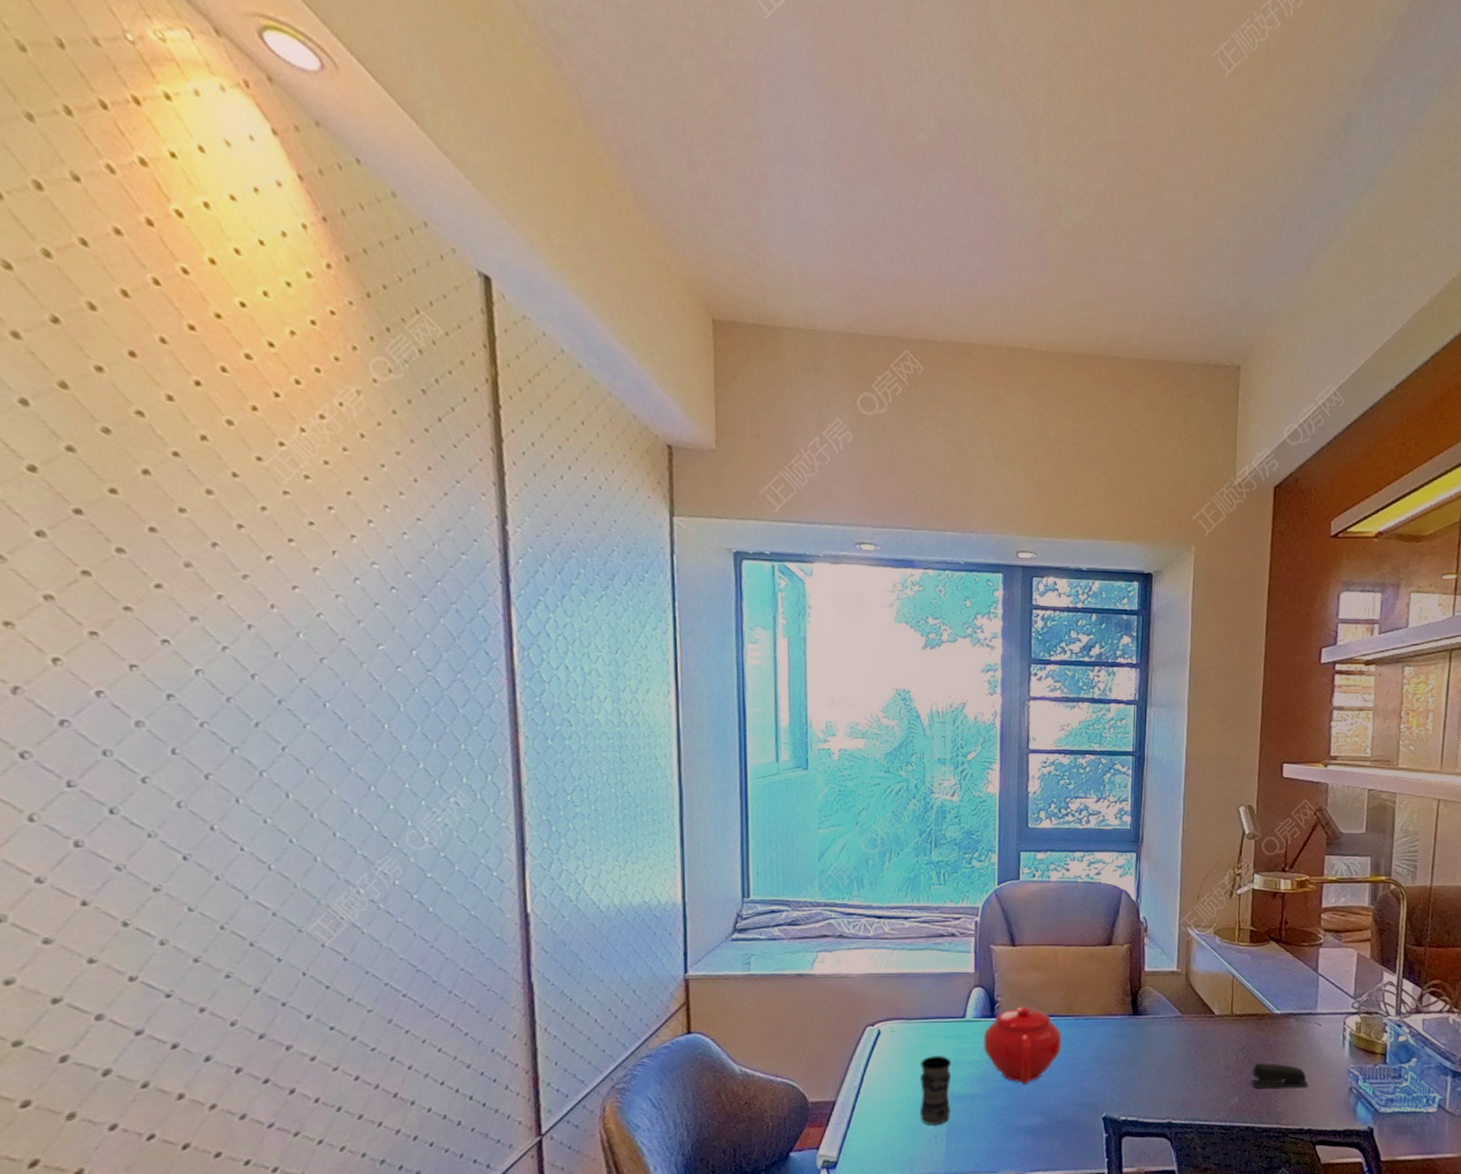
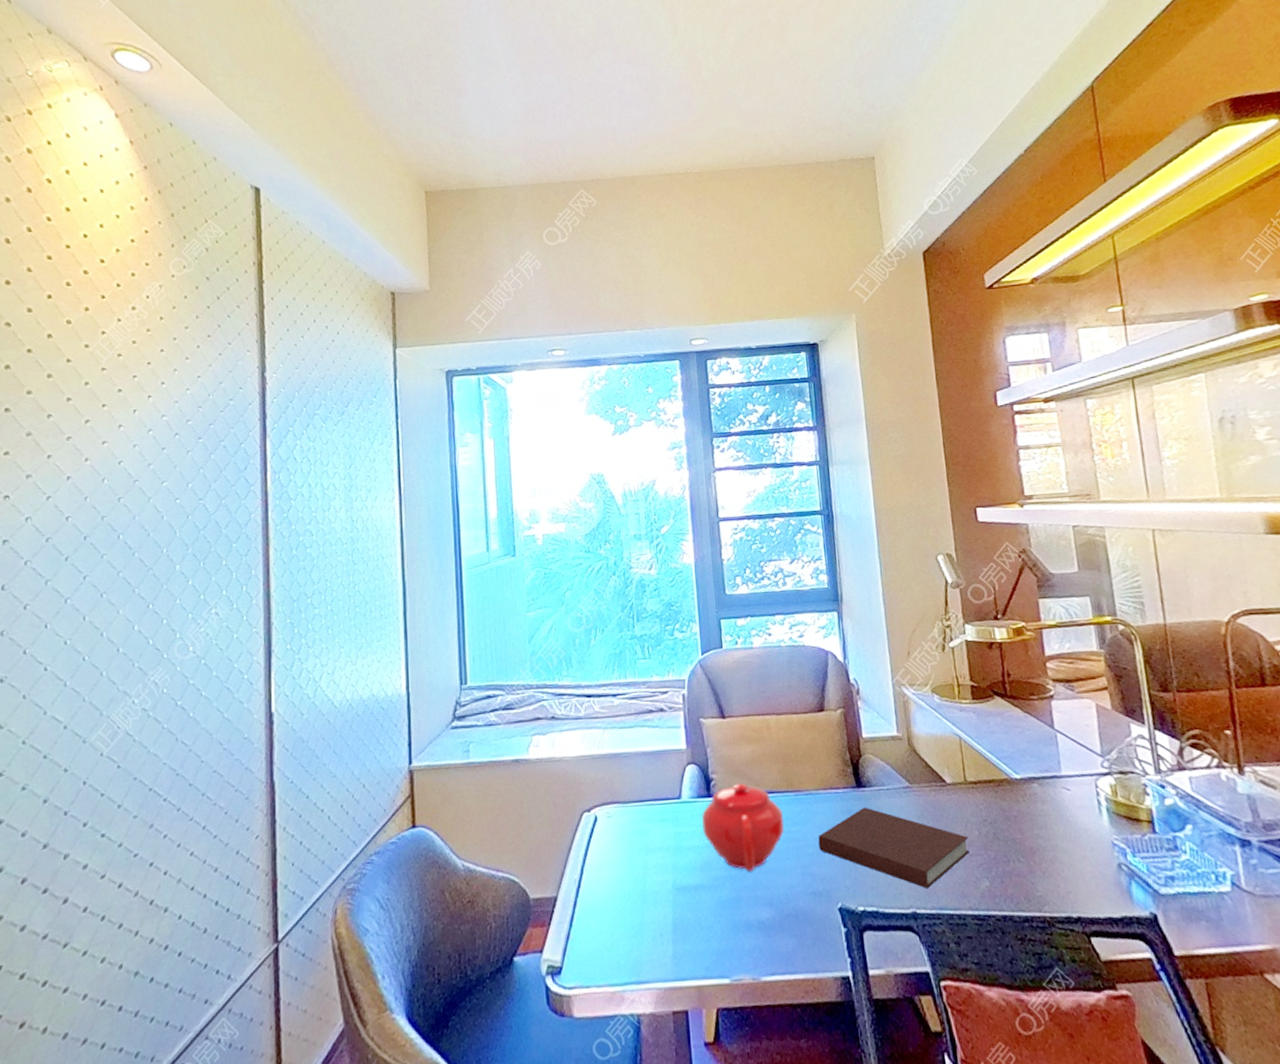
jar: present [919,1056,952,1126] -> none [639,842,675,923]
notebook: none [1091,1032,1226,1103] -> present [818,807,970,888]
stapler: present [1250,1063,1309,1088] -> none [999,837,1068,868]

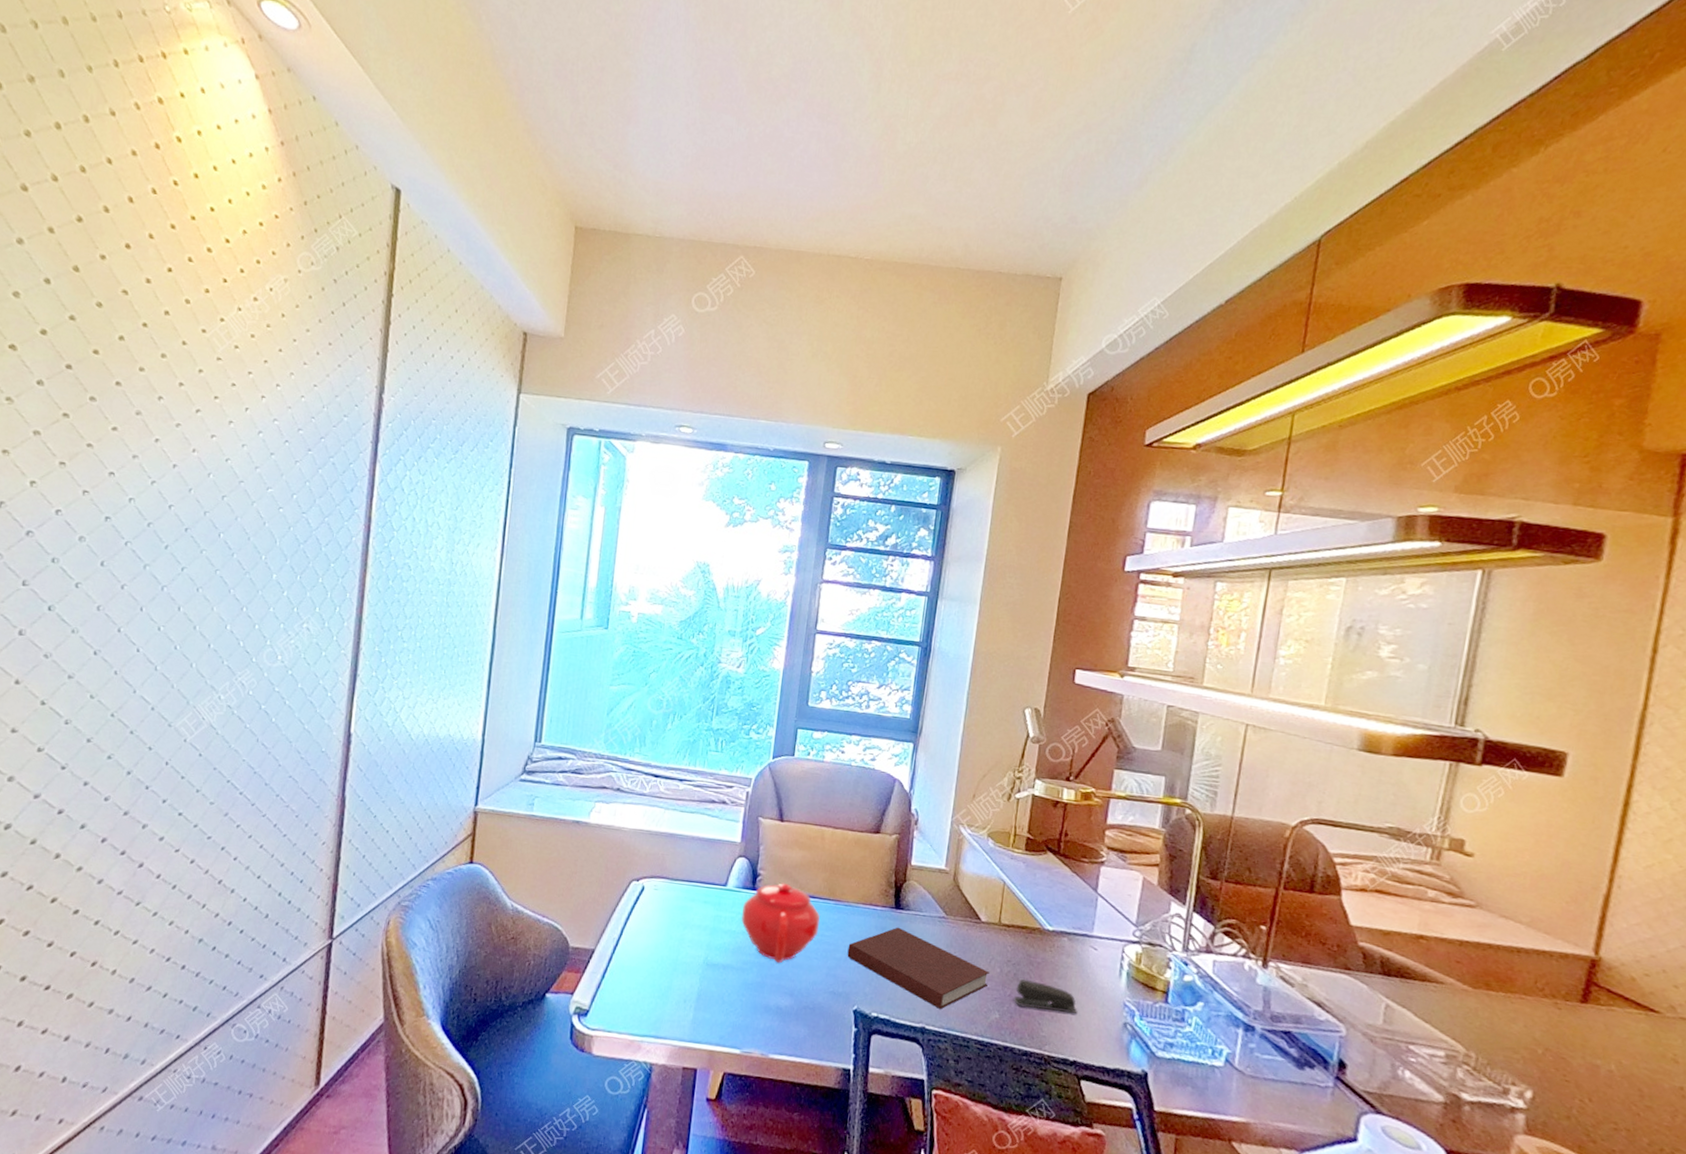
stapler: none [999,837,1068,868] -> present [1013,979,1078,1013]

